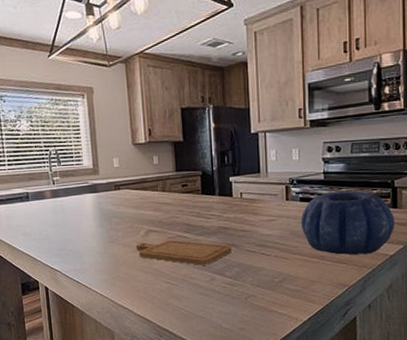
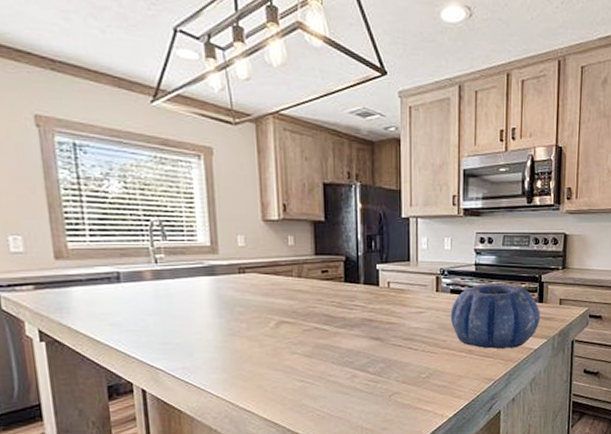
chopping board: present [136,240,232,265] -> none [263,333,376,361]

